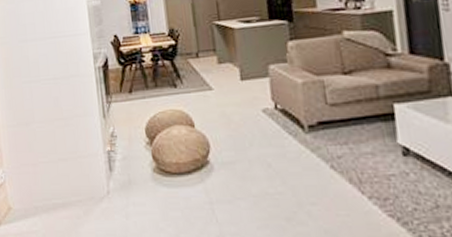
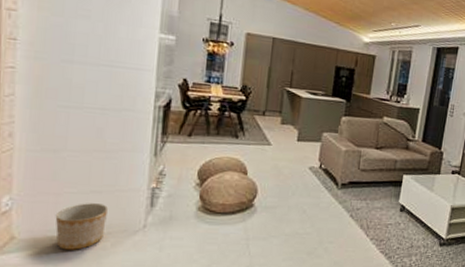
planter: none [36,171,76,219] -> present [55,203,109,250]

